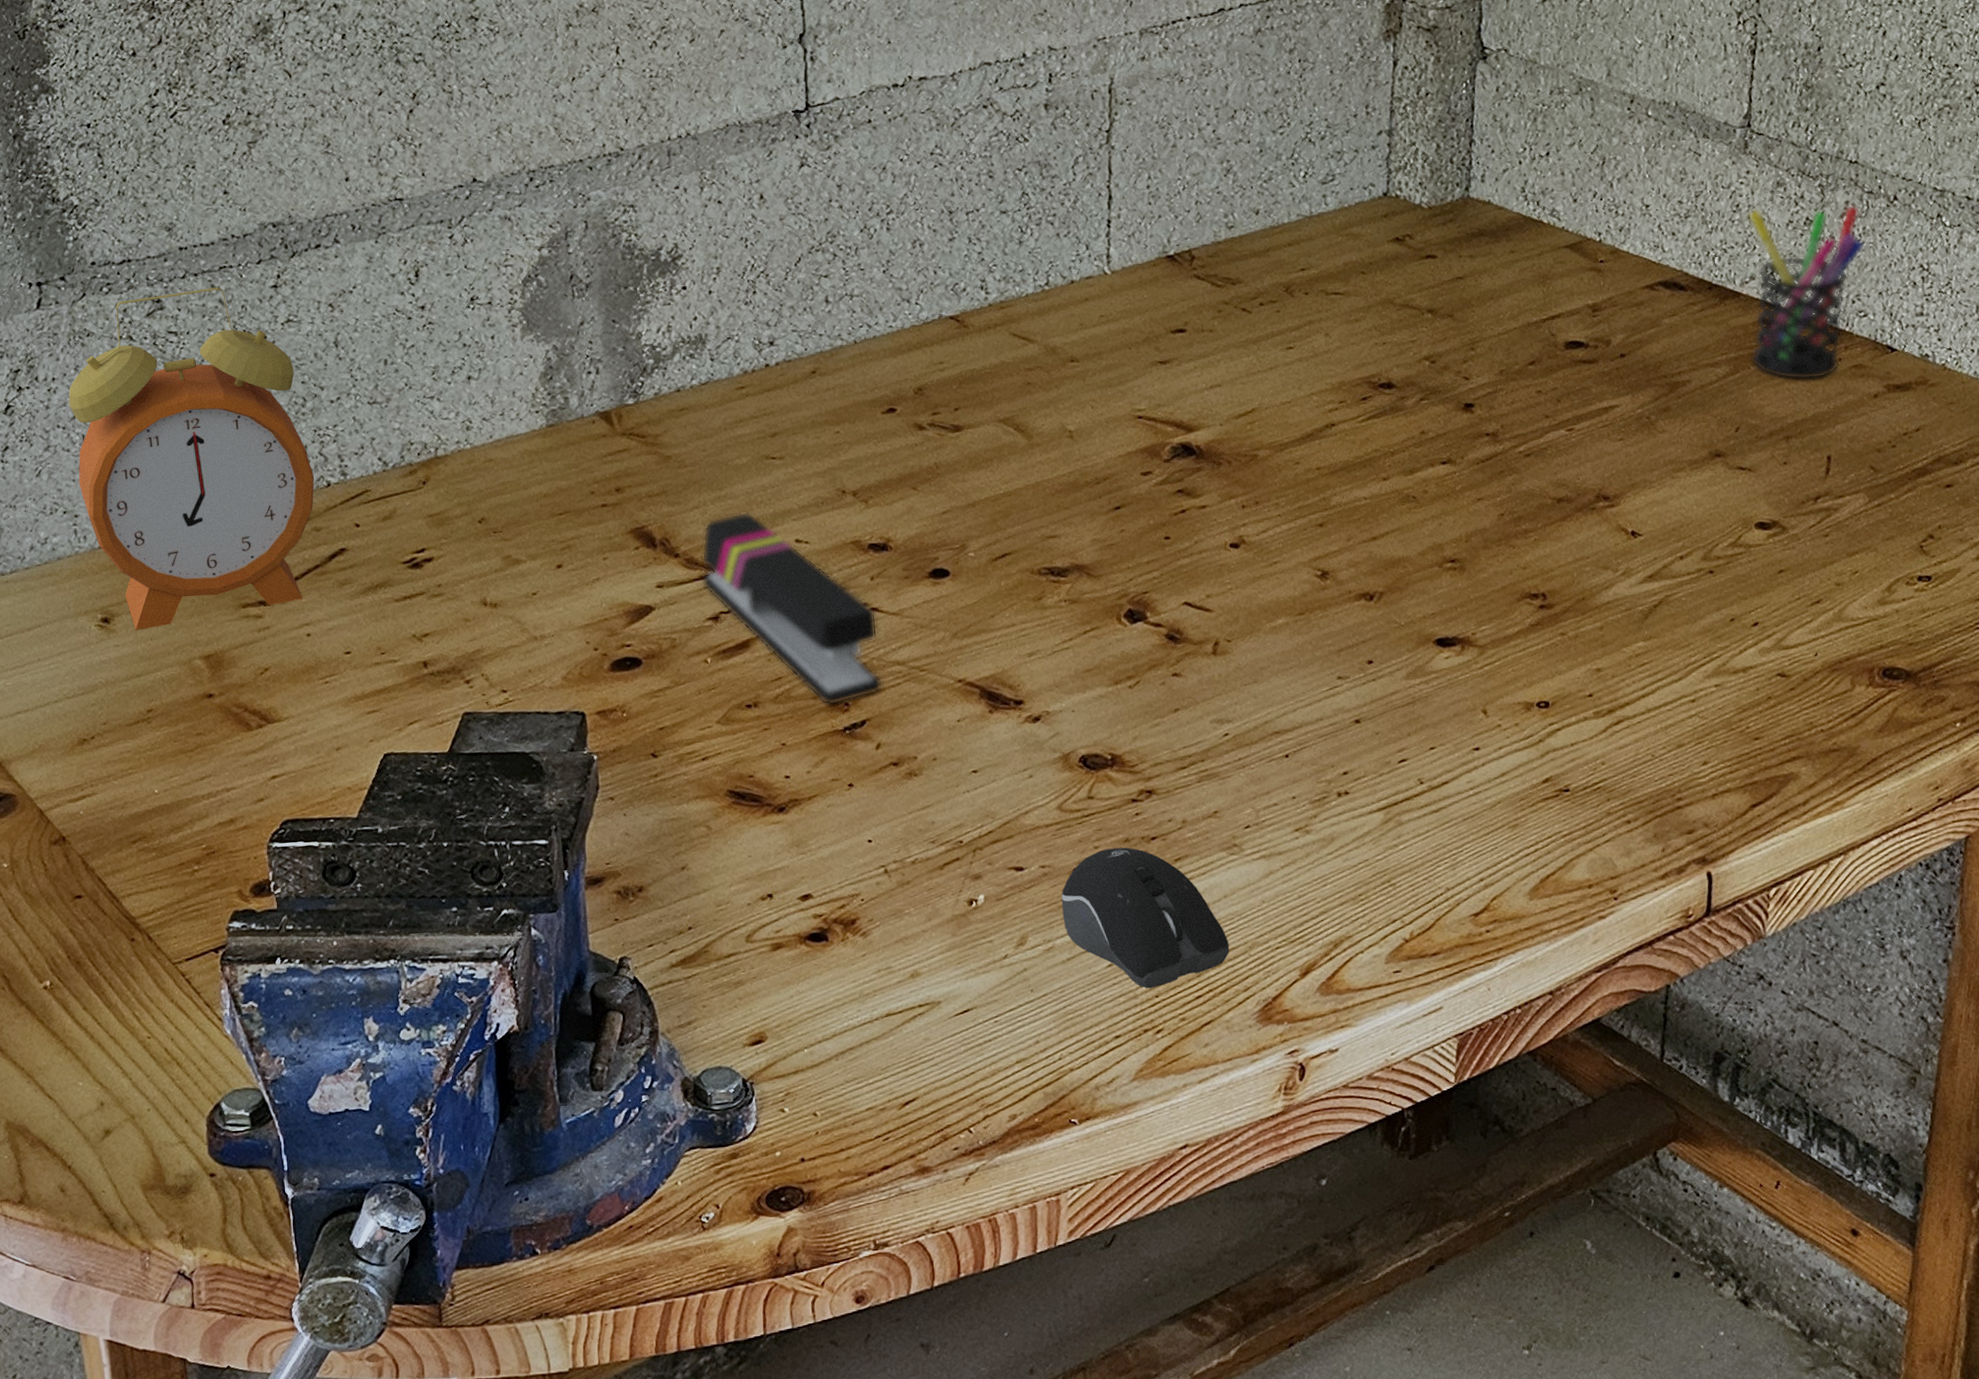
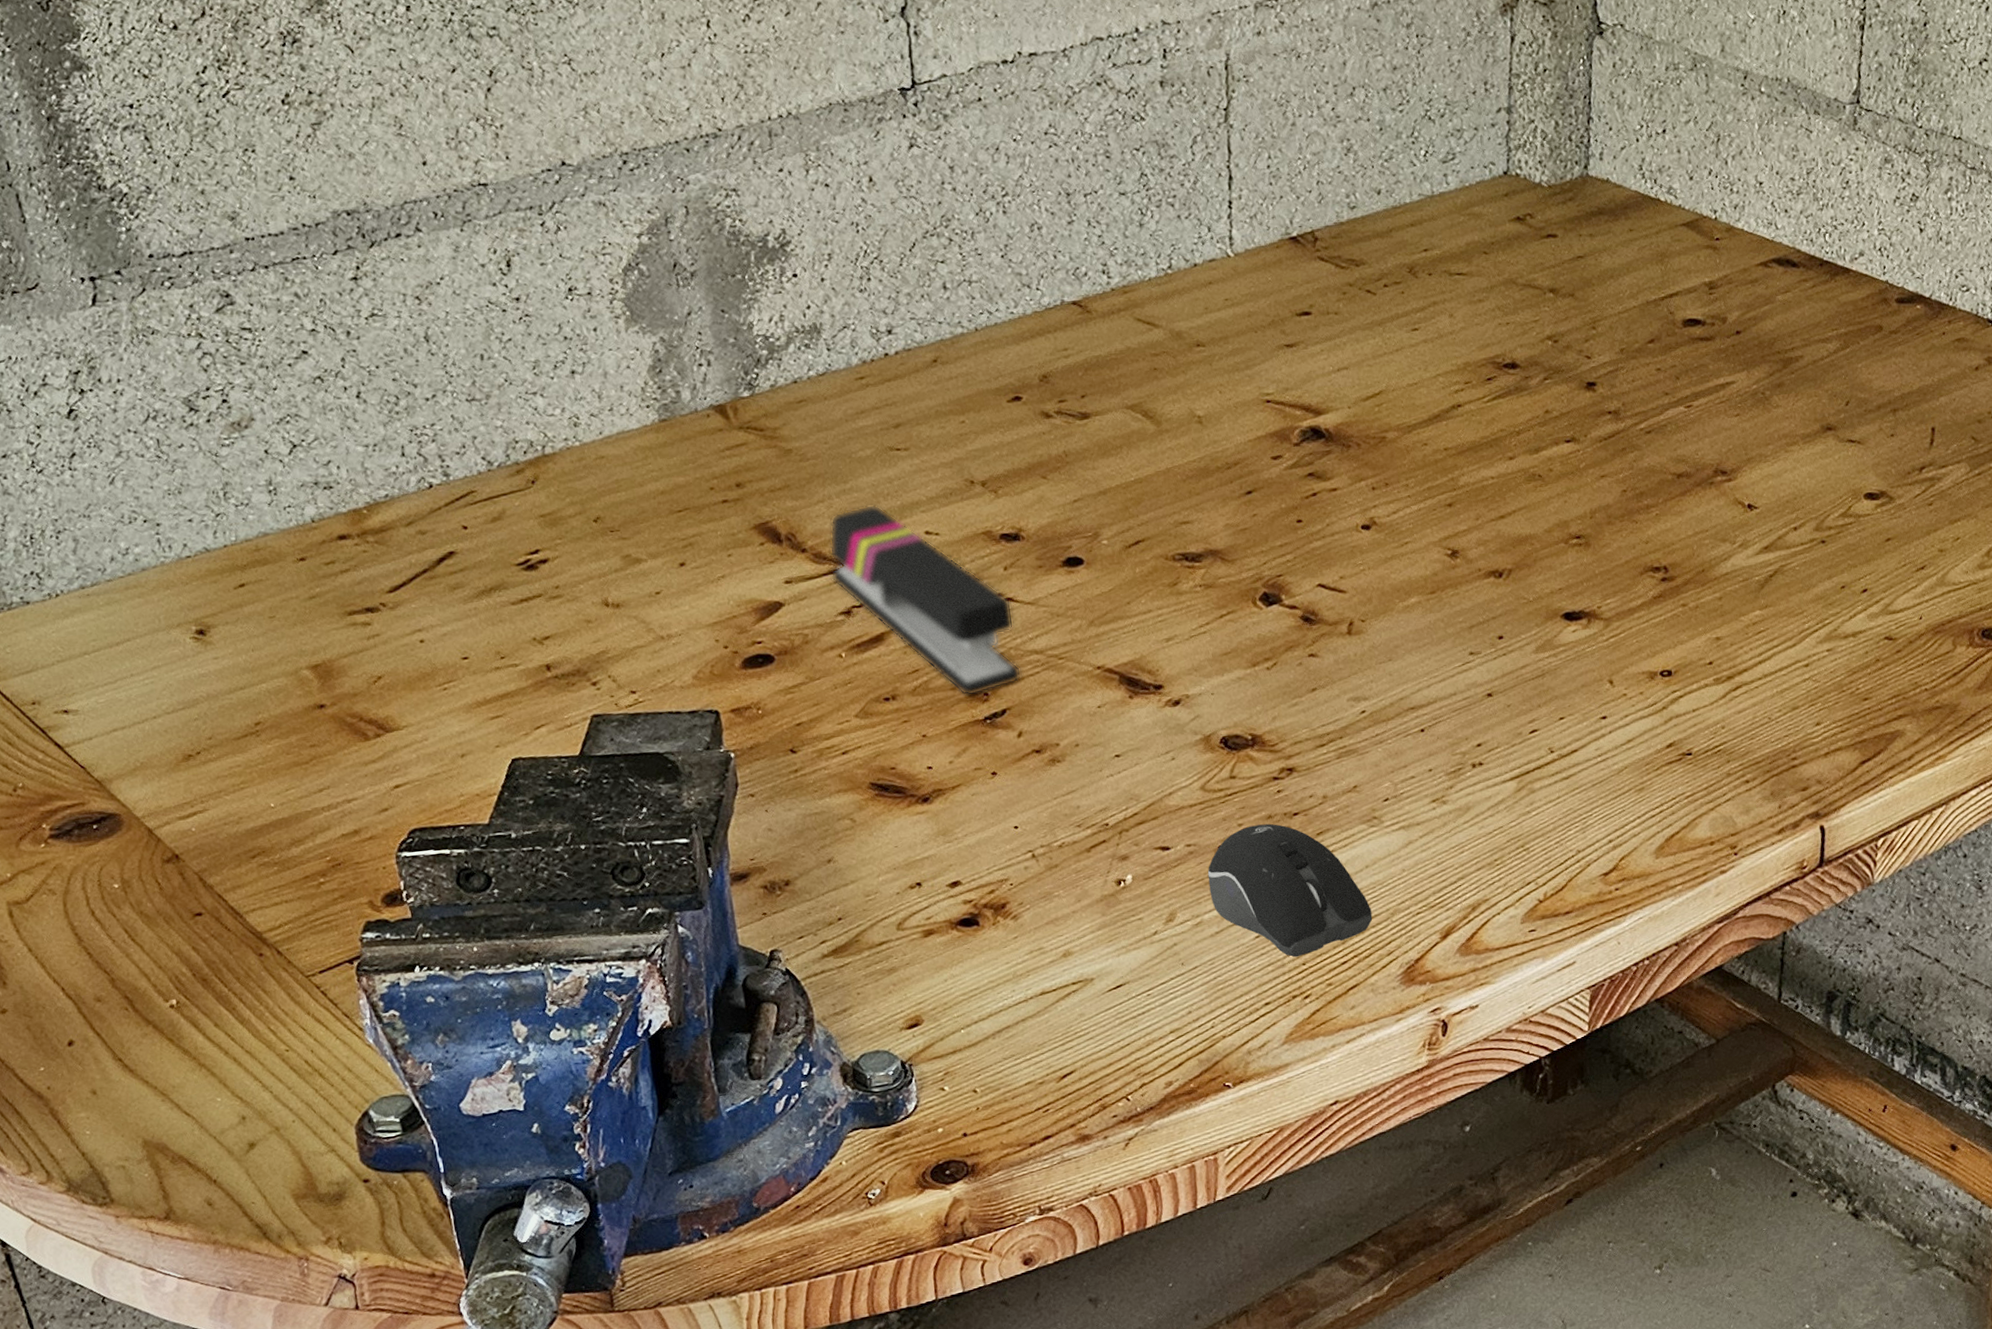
alarm clock: present [68,287,315,630] -> none [136,280,416,642]
pen holder: present [1748,204,1865,381] -> none [1857,180,1968,355]

